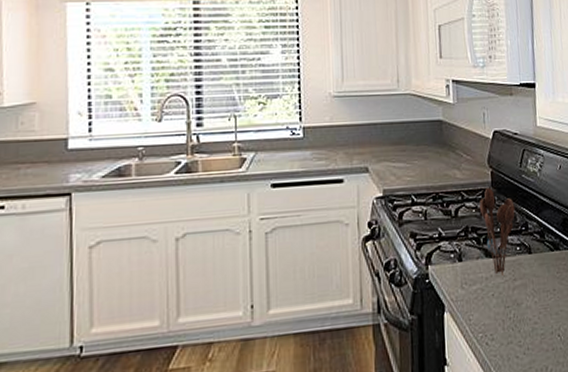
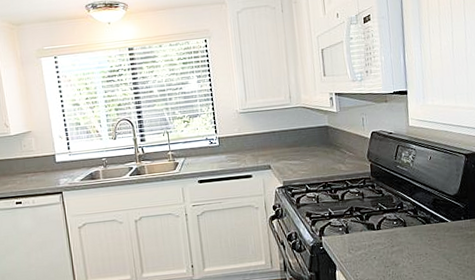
utensil holder: present [479,188,515,276] -> none [361,177,392,244]

